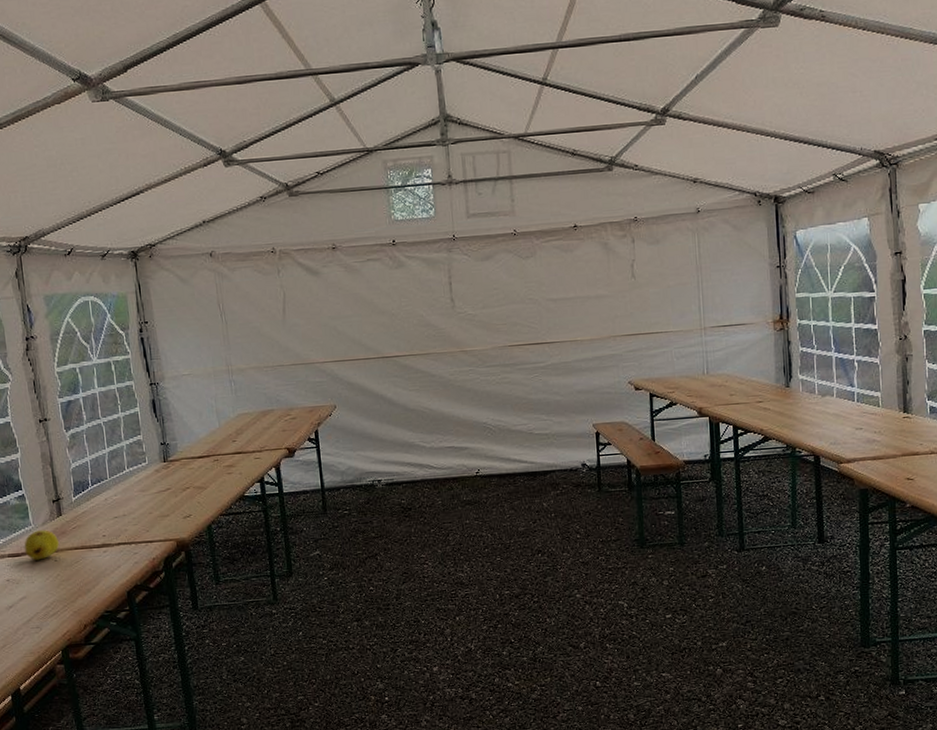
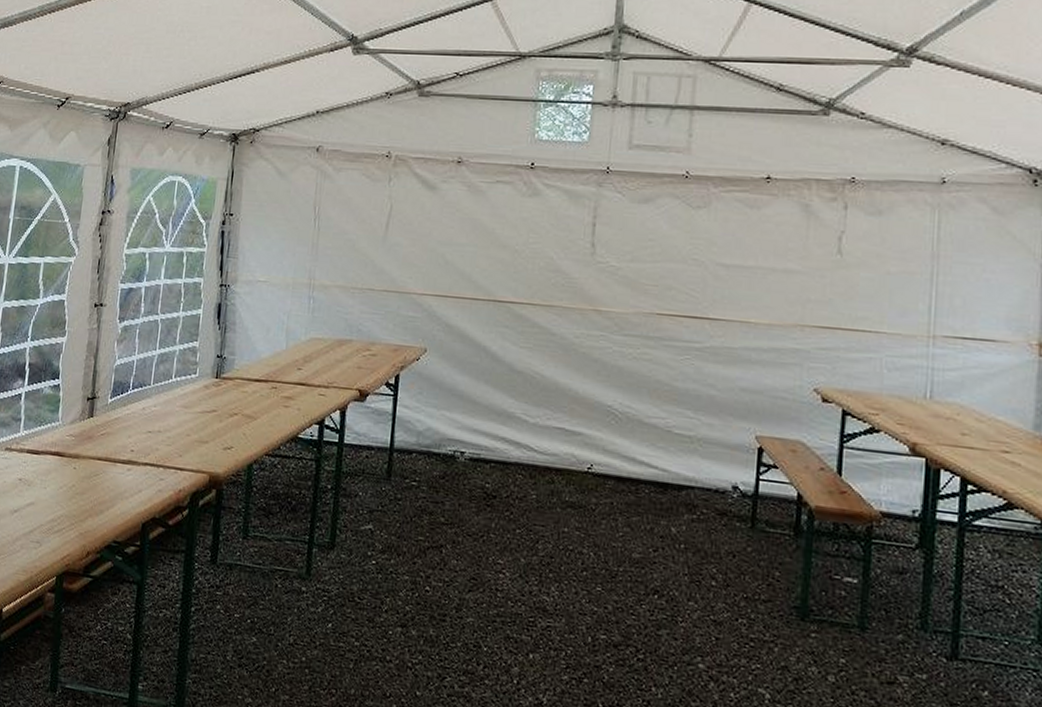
fruit: present [24,530,59,561] -> none [45,428,83,464]

